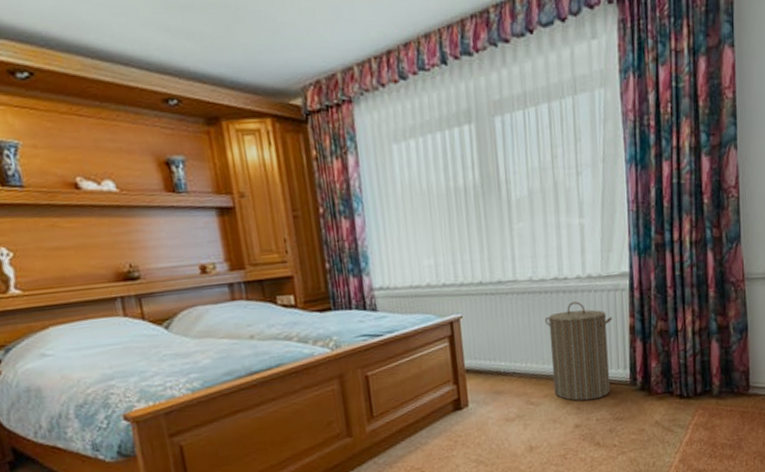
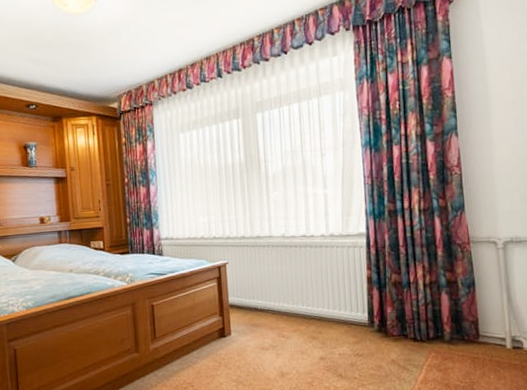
laundry hamper: present [544,301,612,401] -> none [294,255,352,338]

